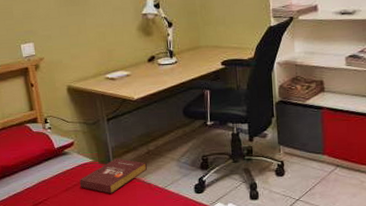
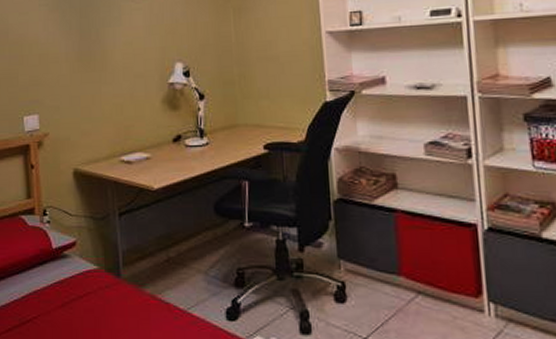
book: present [79,158,147,193] -> none [79,265,165,314]

